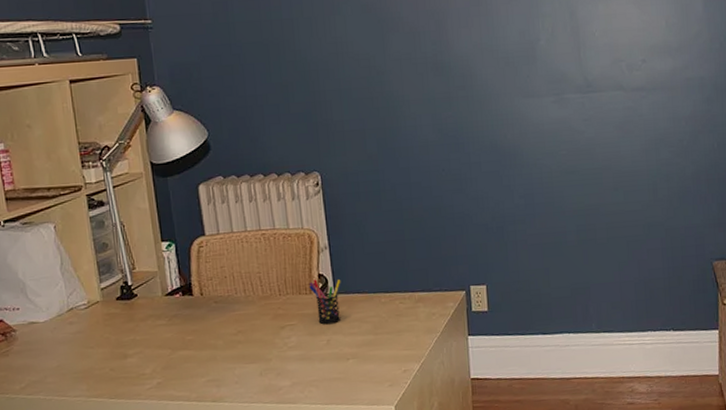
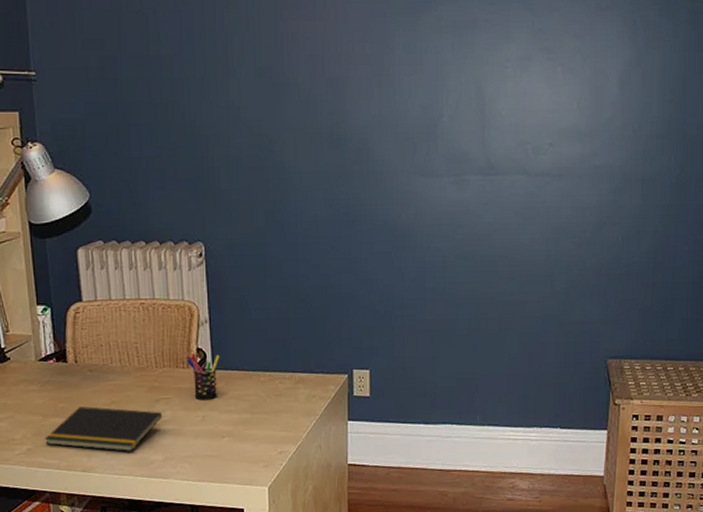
notepad: none [174,337,289,380] -> present [45,406,163,451]

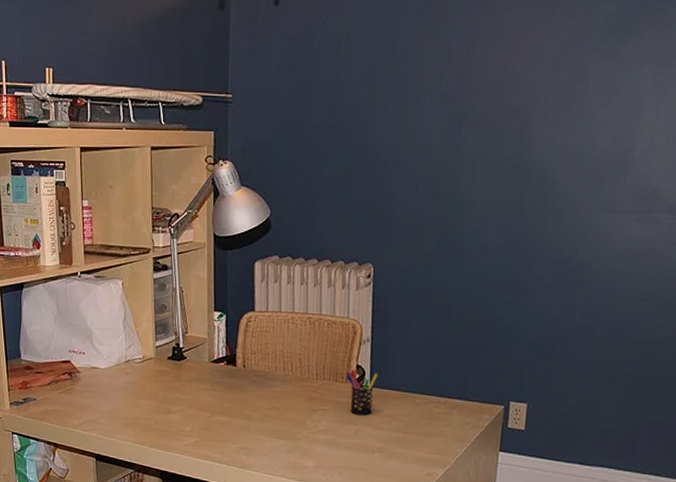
notepad: present [45,406,163,451] -> none [210,408,319,455]

